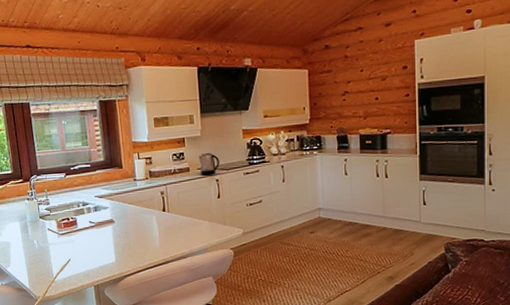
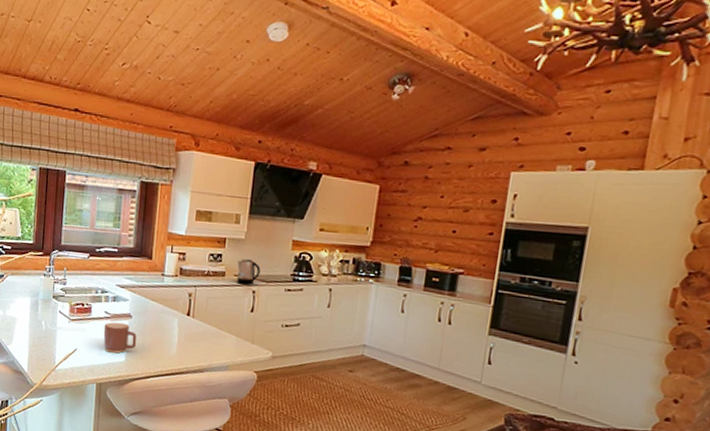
mug: none [91,228,123,257] -> present [103,322,137,354]

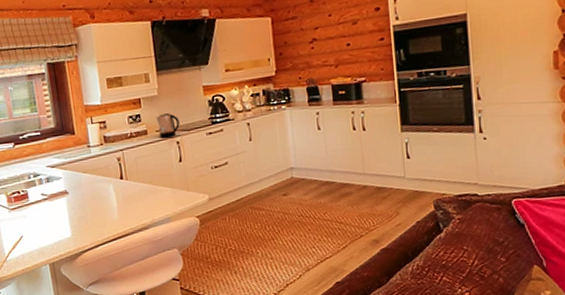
mug: present [103,322,137,354] -> none [43,200,79,232]

